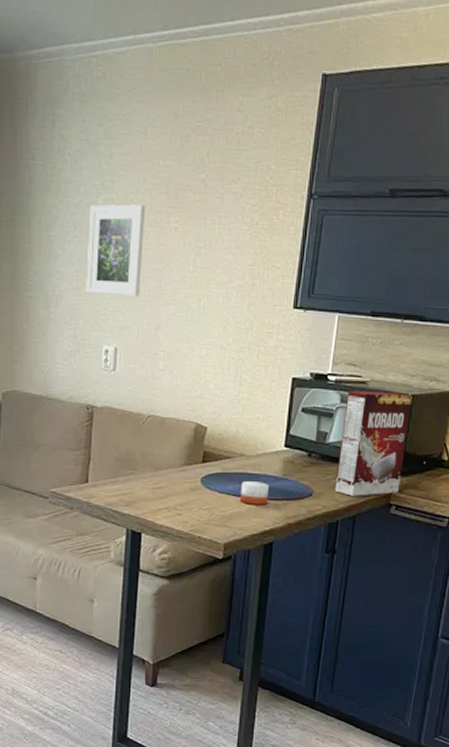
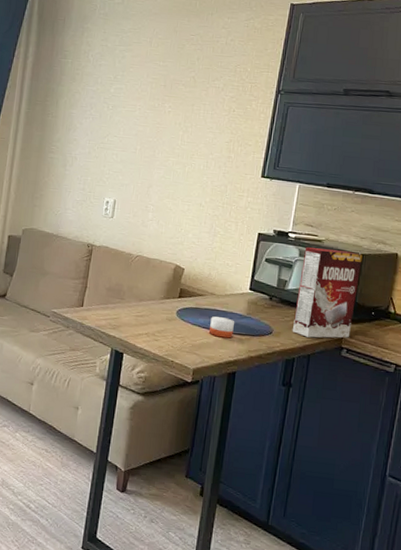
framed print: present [86,204,146,297] -> none [95,92,147,162]

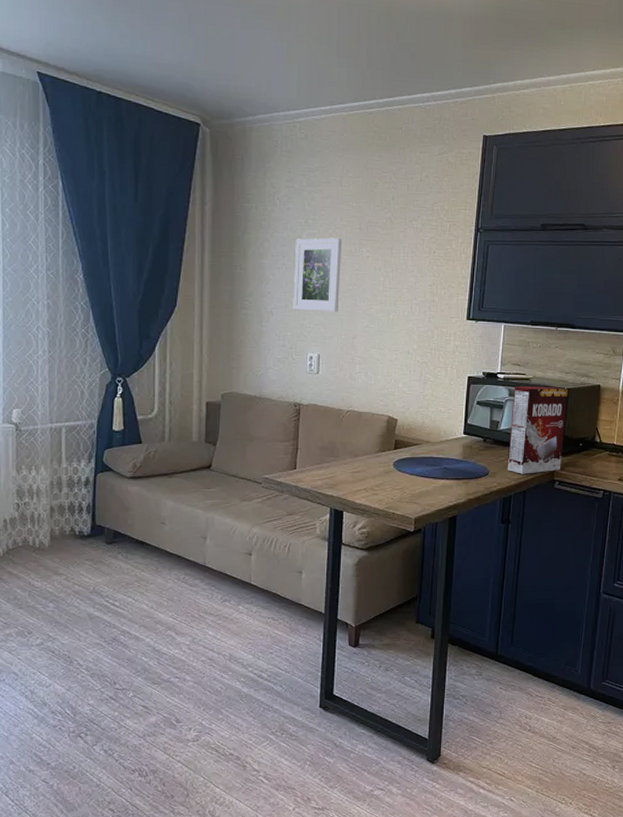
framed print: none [95,92,147,162] -> present [293,237,342,313]
candle: present [209,316,235,338] -> none [428,464,452,484]

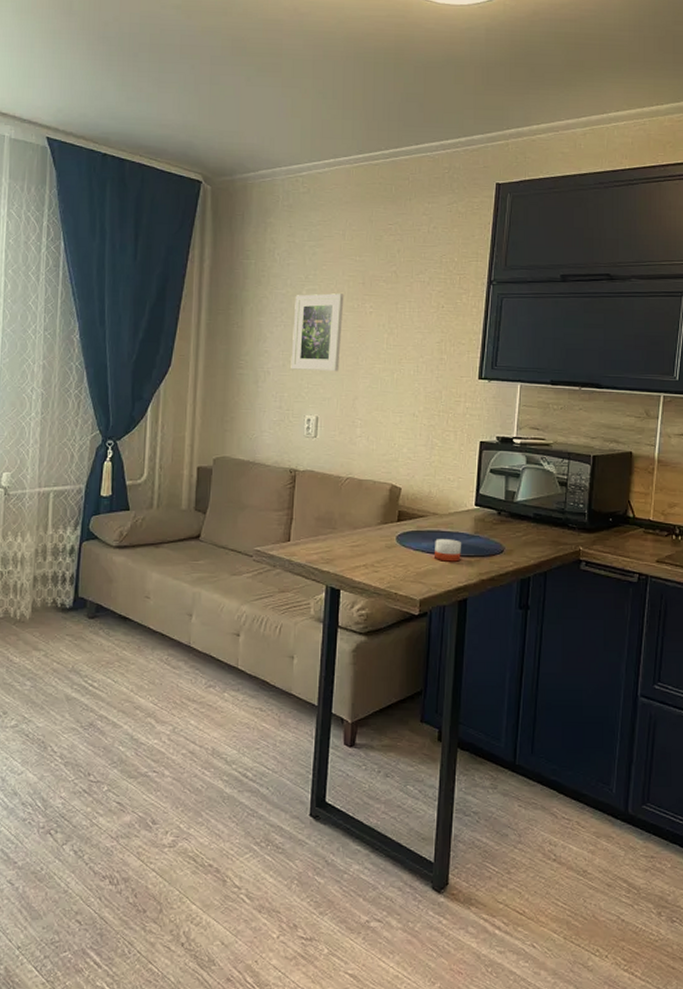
candle: none [428,464,452,484] -> present [435,539,462,562]
cereal box: present [507,387,568,474] -> none [525,453,595,553]

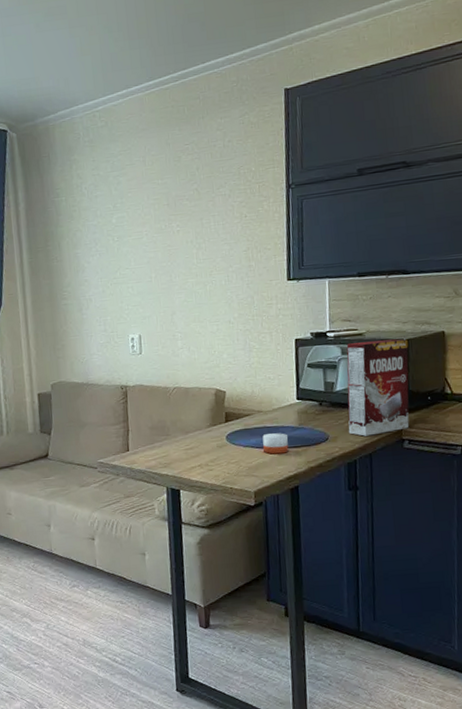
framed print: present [291,293,344,372] -> none [106,217,155,294]
cereal box: none [525,453,595,553] -> present [346,339,409,436]

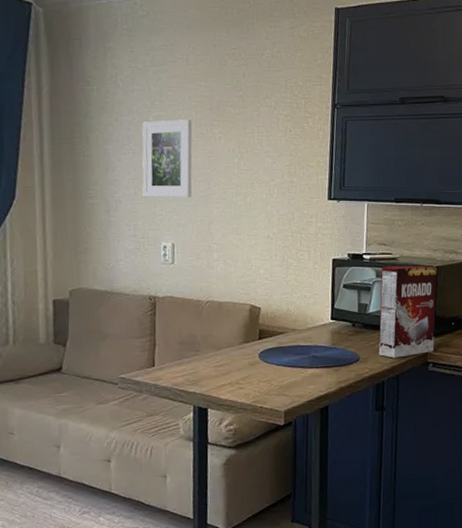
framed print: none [106,217,155,294] -> present [142,119,193,198]
candle: present [262,433,289,454] -> none [295,352,321,374]

